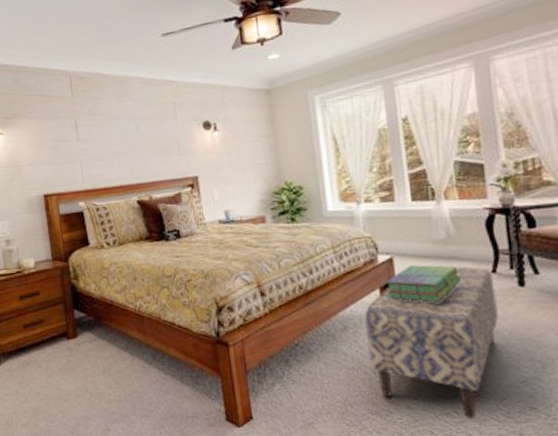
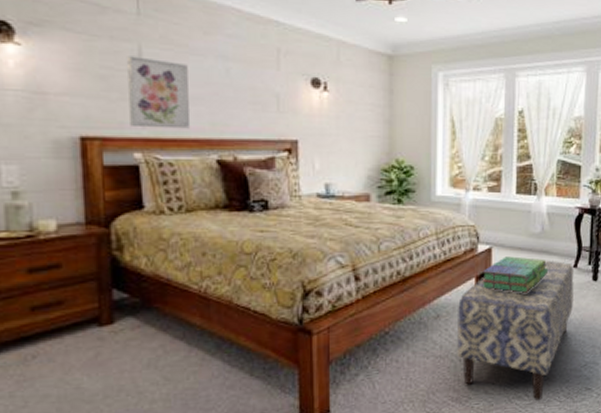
wall art: none [67,128,116,183] -> present [126,56,191,129]

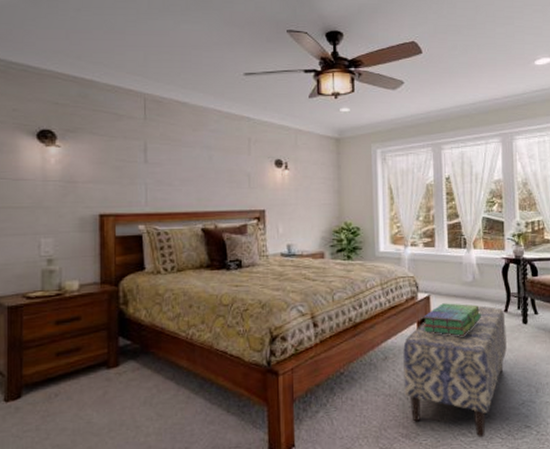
wall art: present [126,56,191,129] -> none [135,150,182,205]

